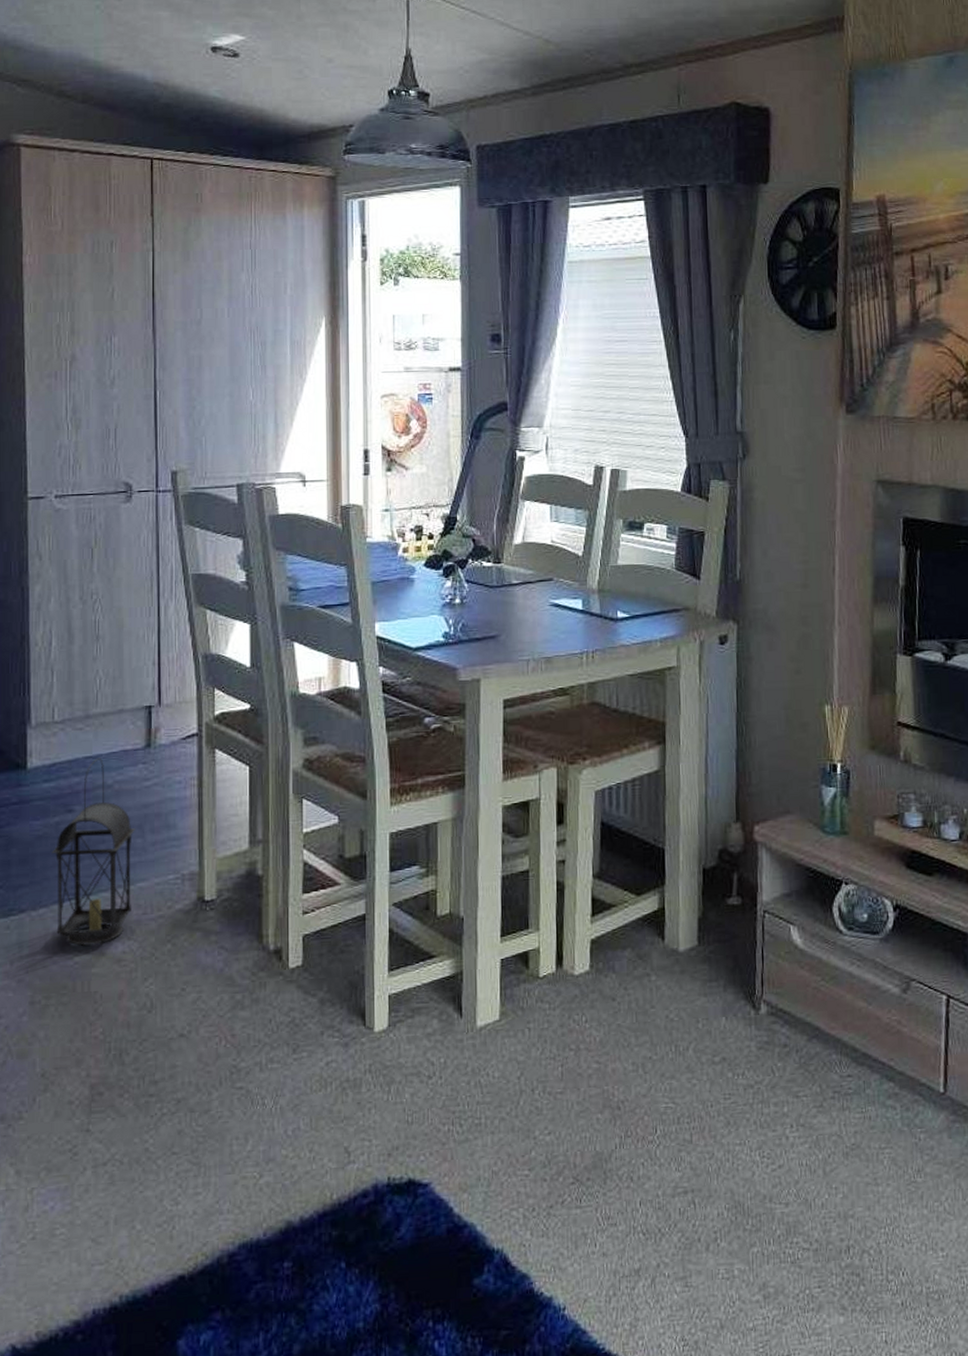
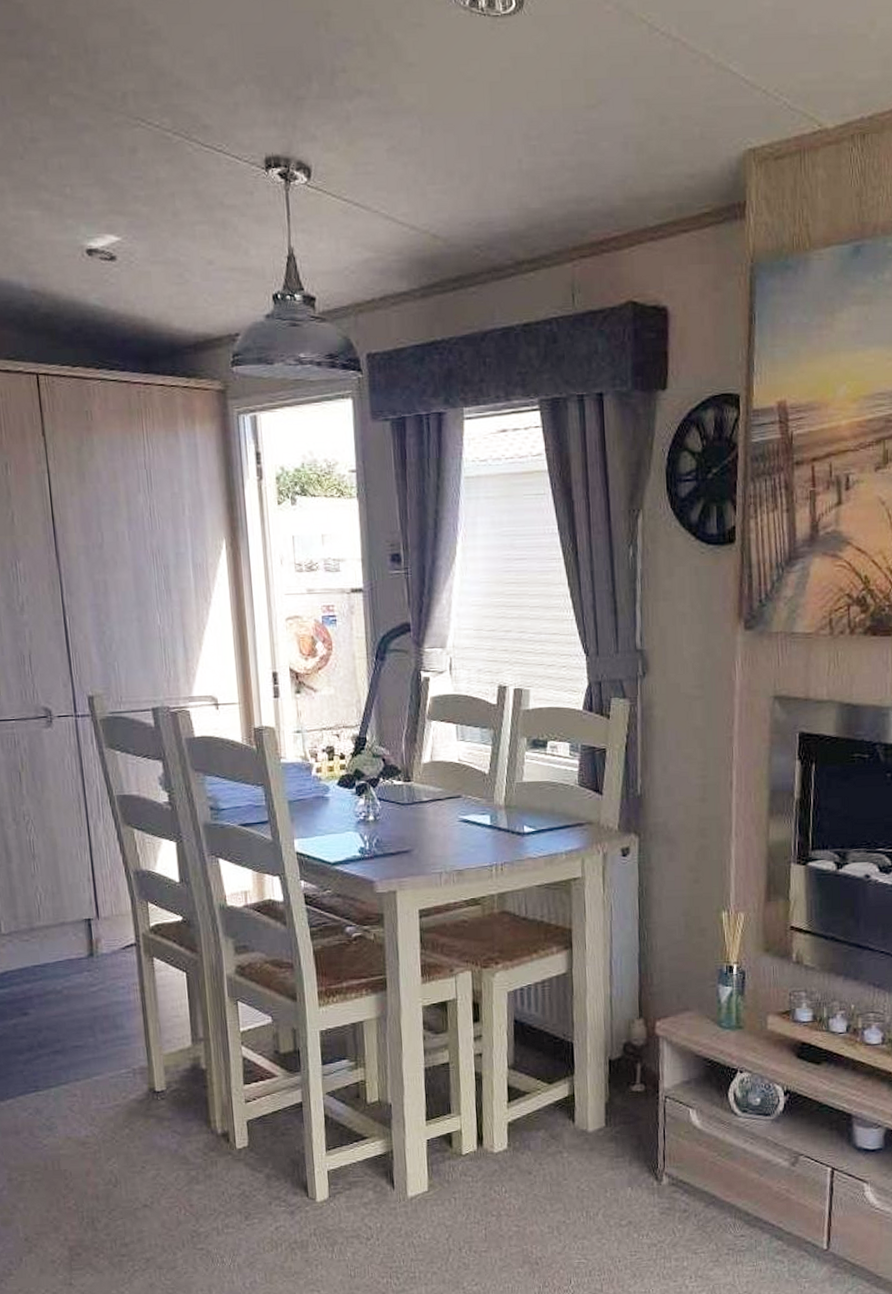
lantern: present [51,758,135,946] -> none [12,966,90,1131]

